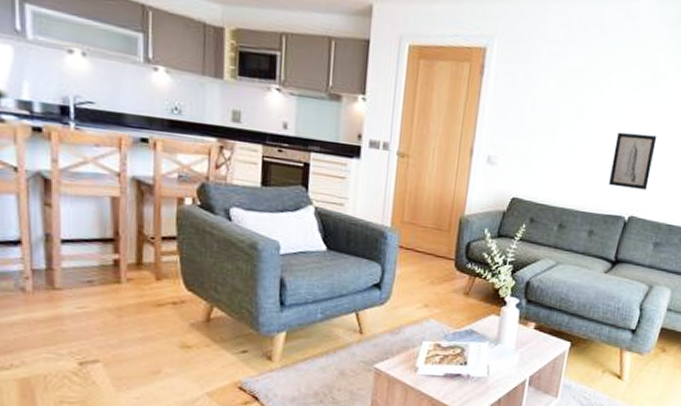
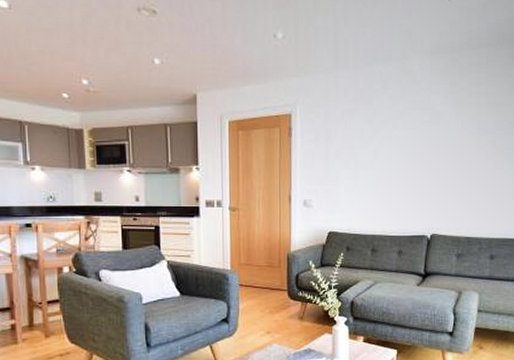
wall art: present [609,132,657,190] -> none [409,164,444,211]

